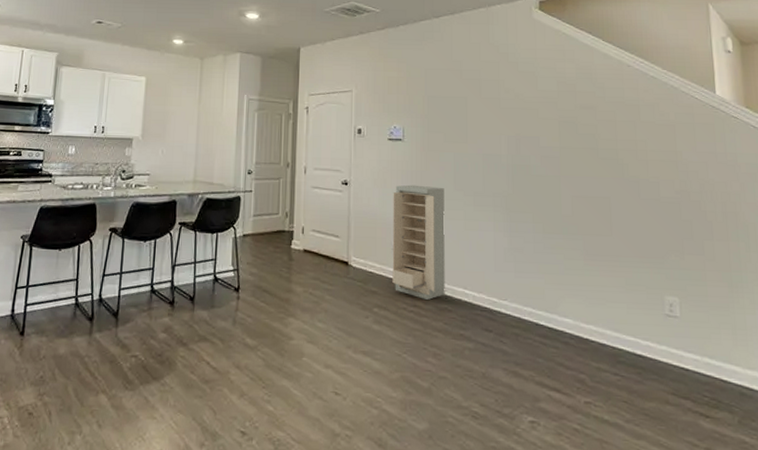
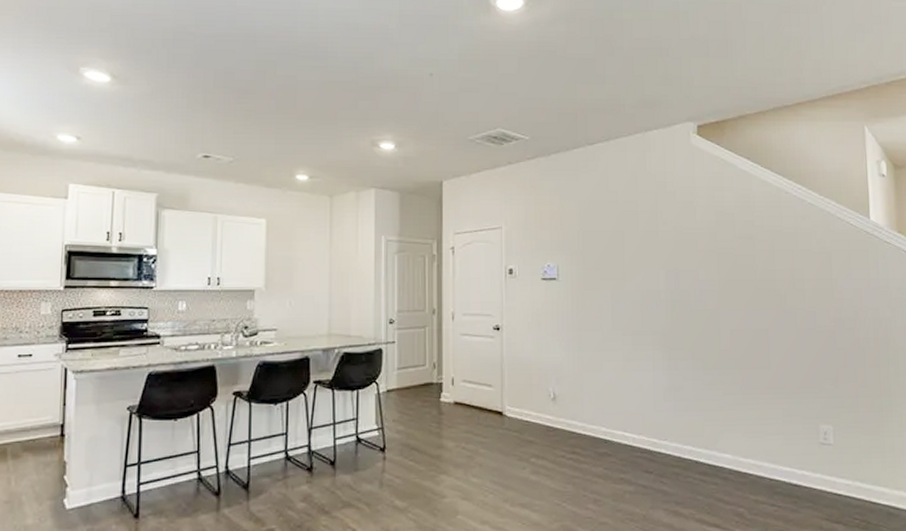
storage cabinet: present [392,184,445,300] -> none [548,326,605,445]

